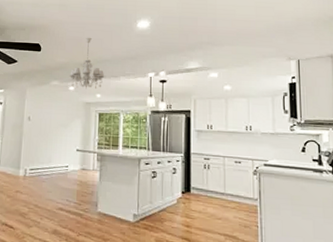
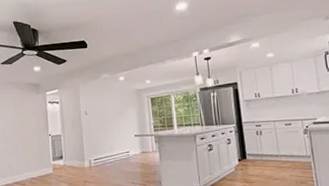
chandelier: present [70,37,104,89] -> none [118,27,151,77]

